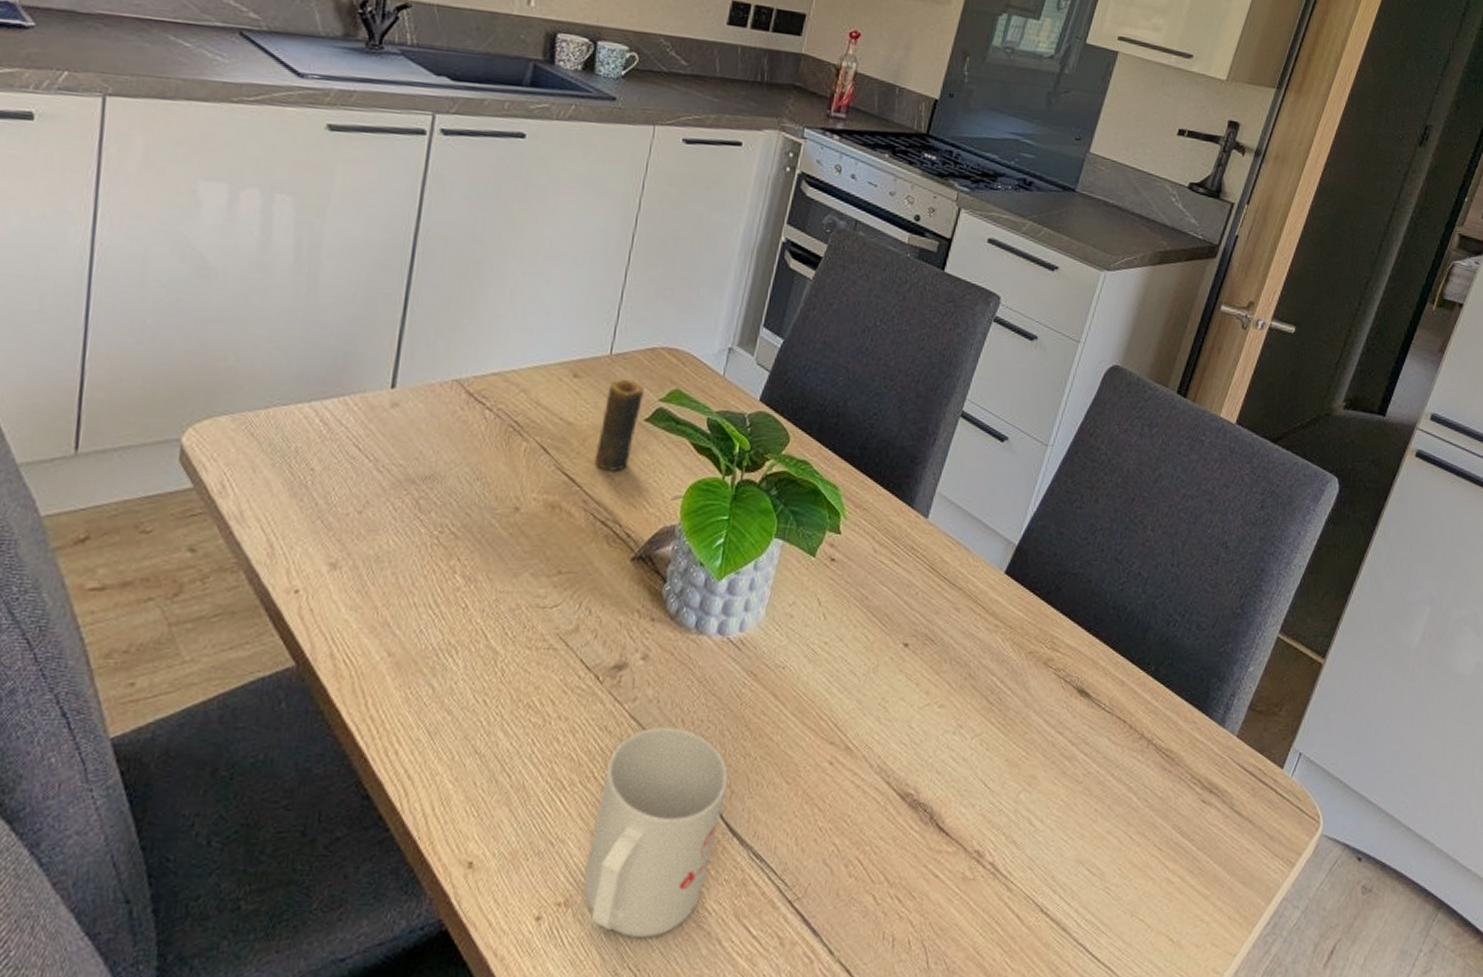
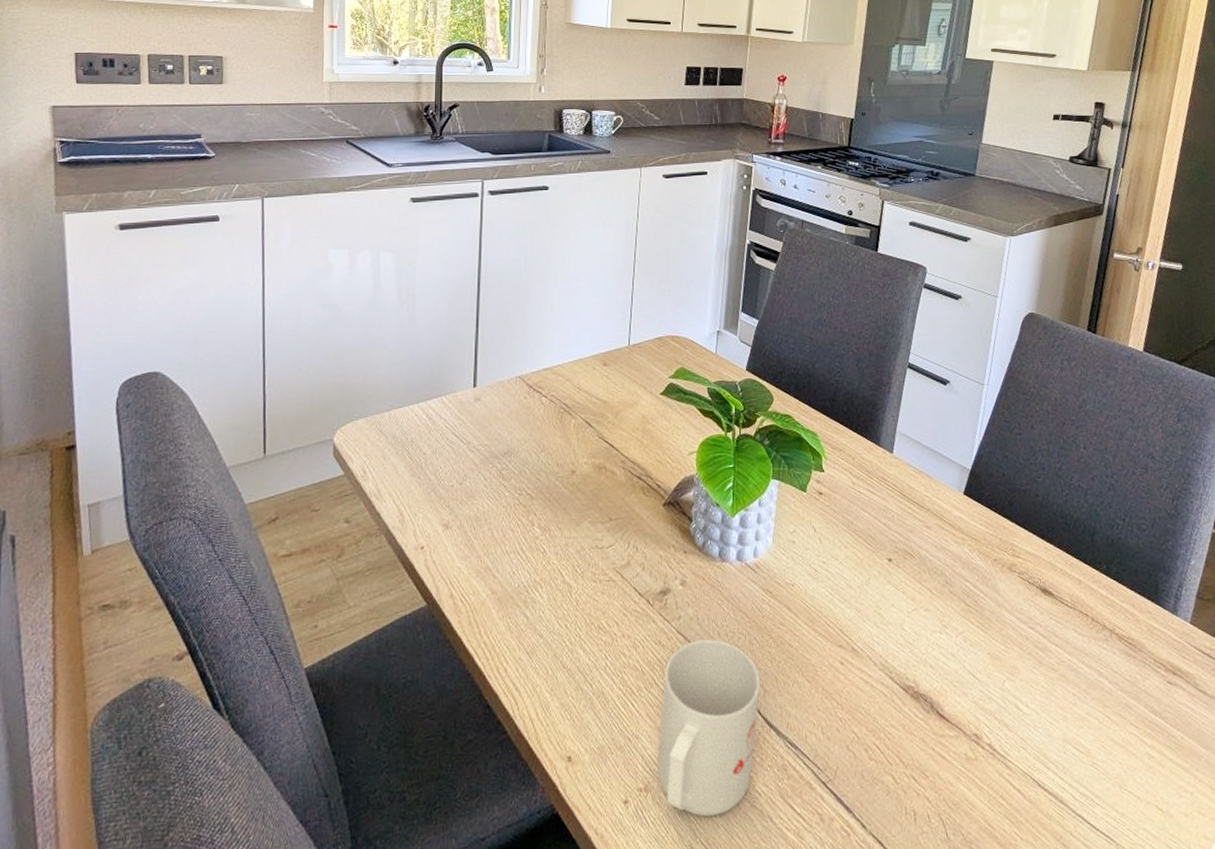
candle: present [594,379,644,471] -> none [626,364,657,436]

